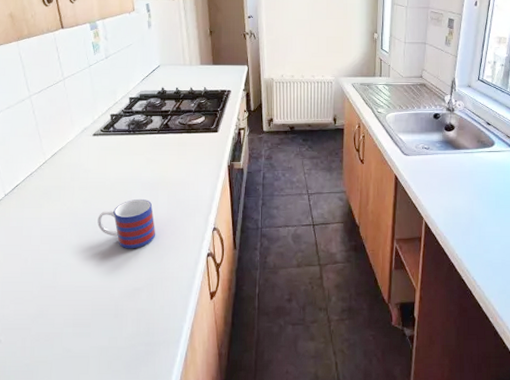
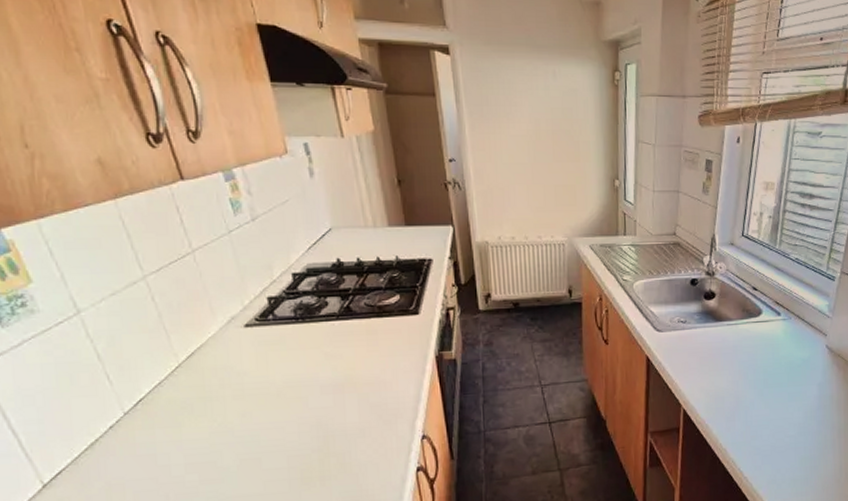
mug: present [97,198,156,249] -> none [263,405,347,471]

